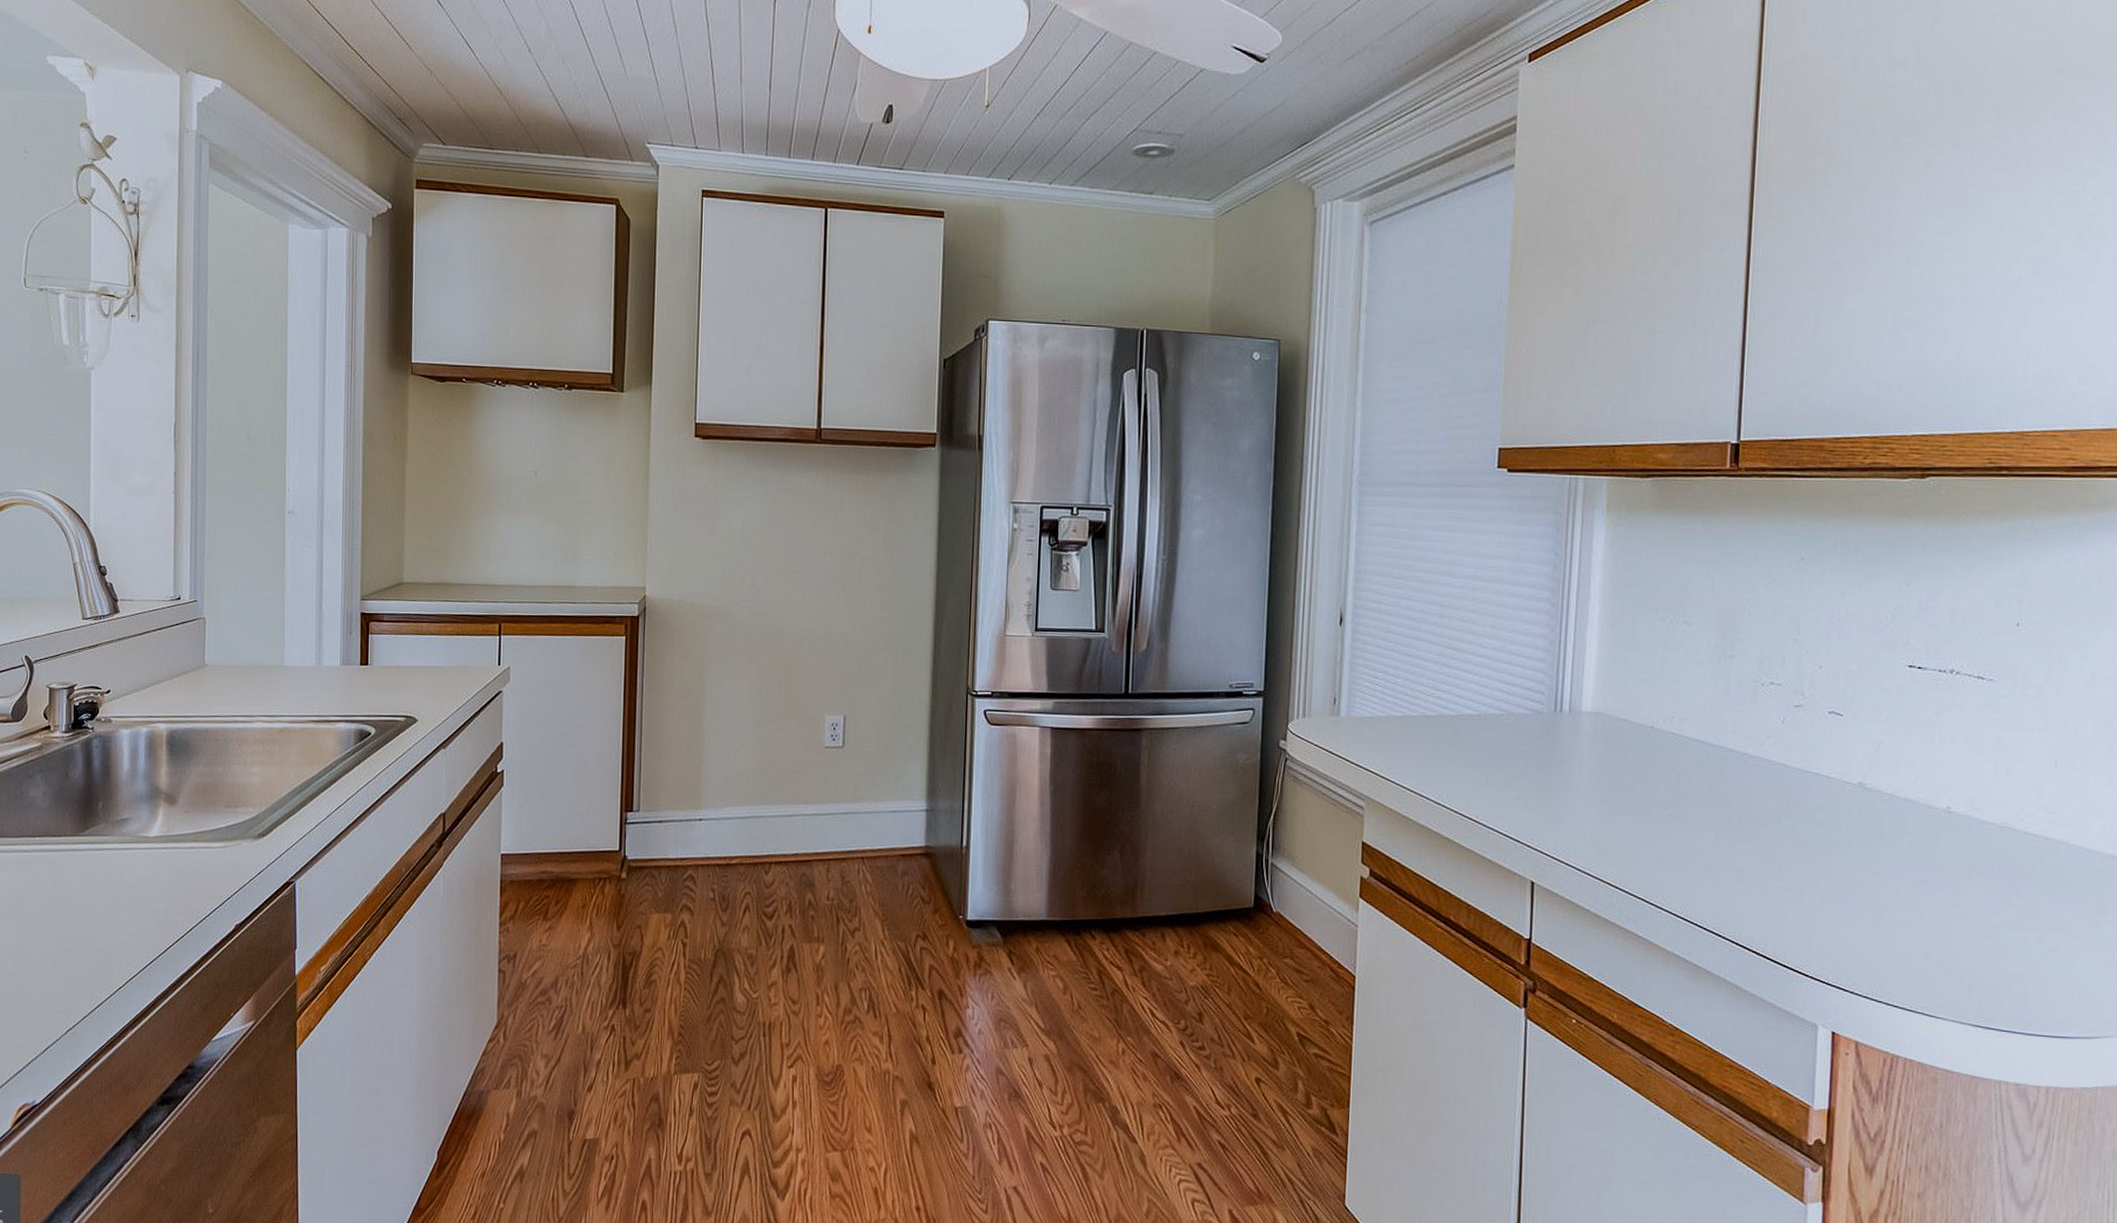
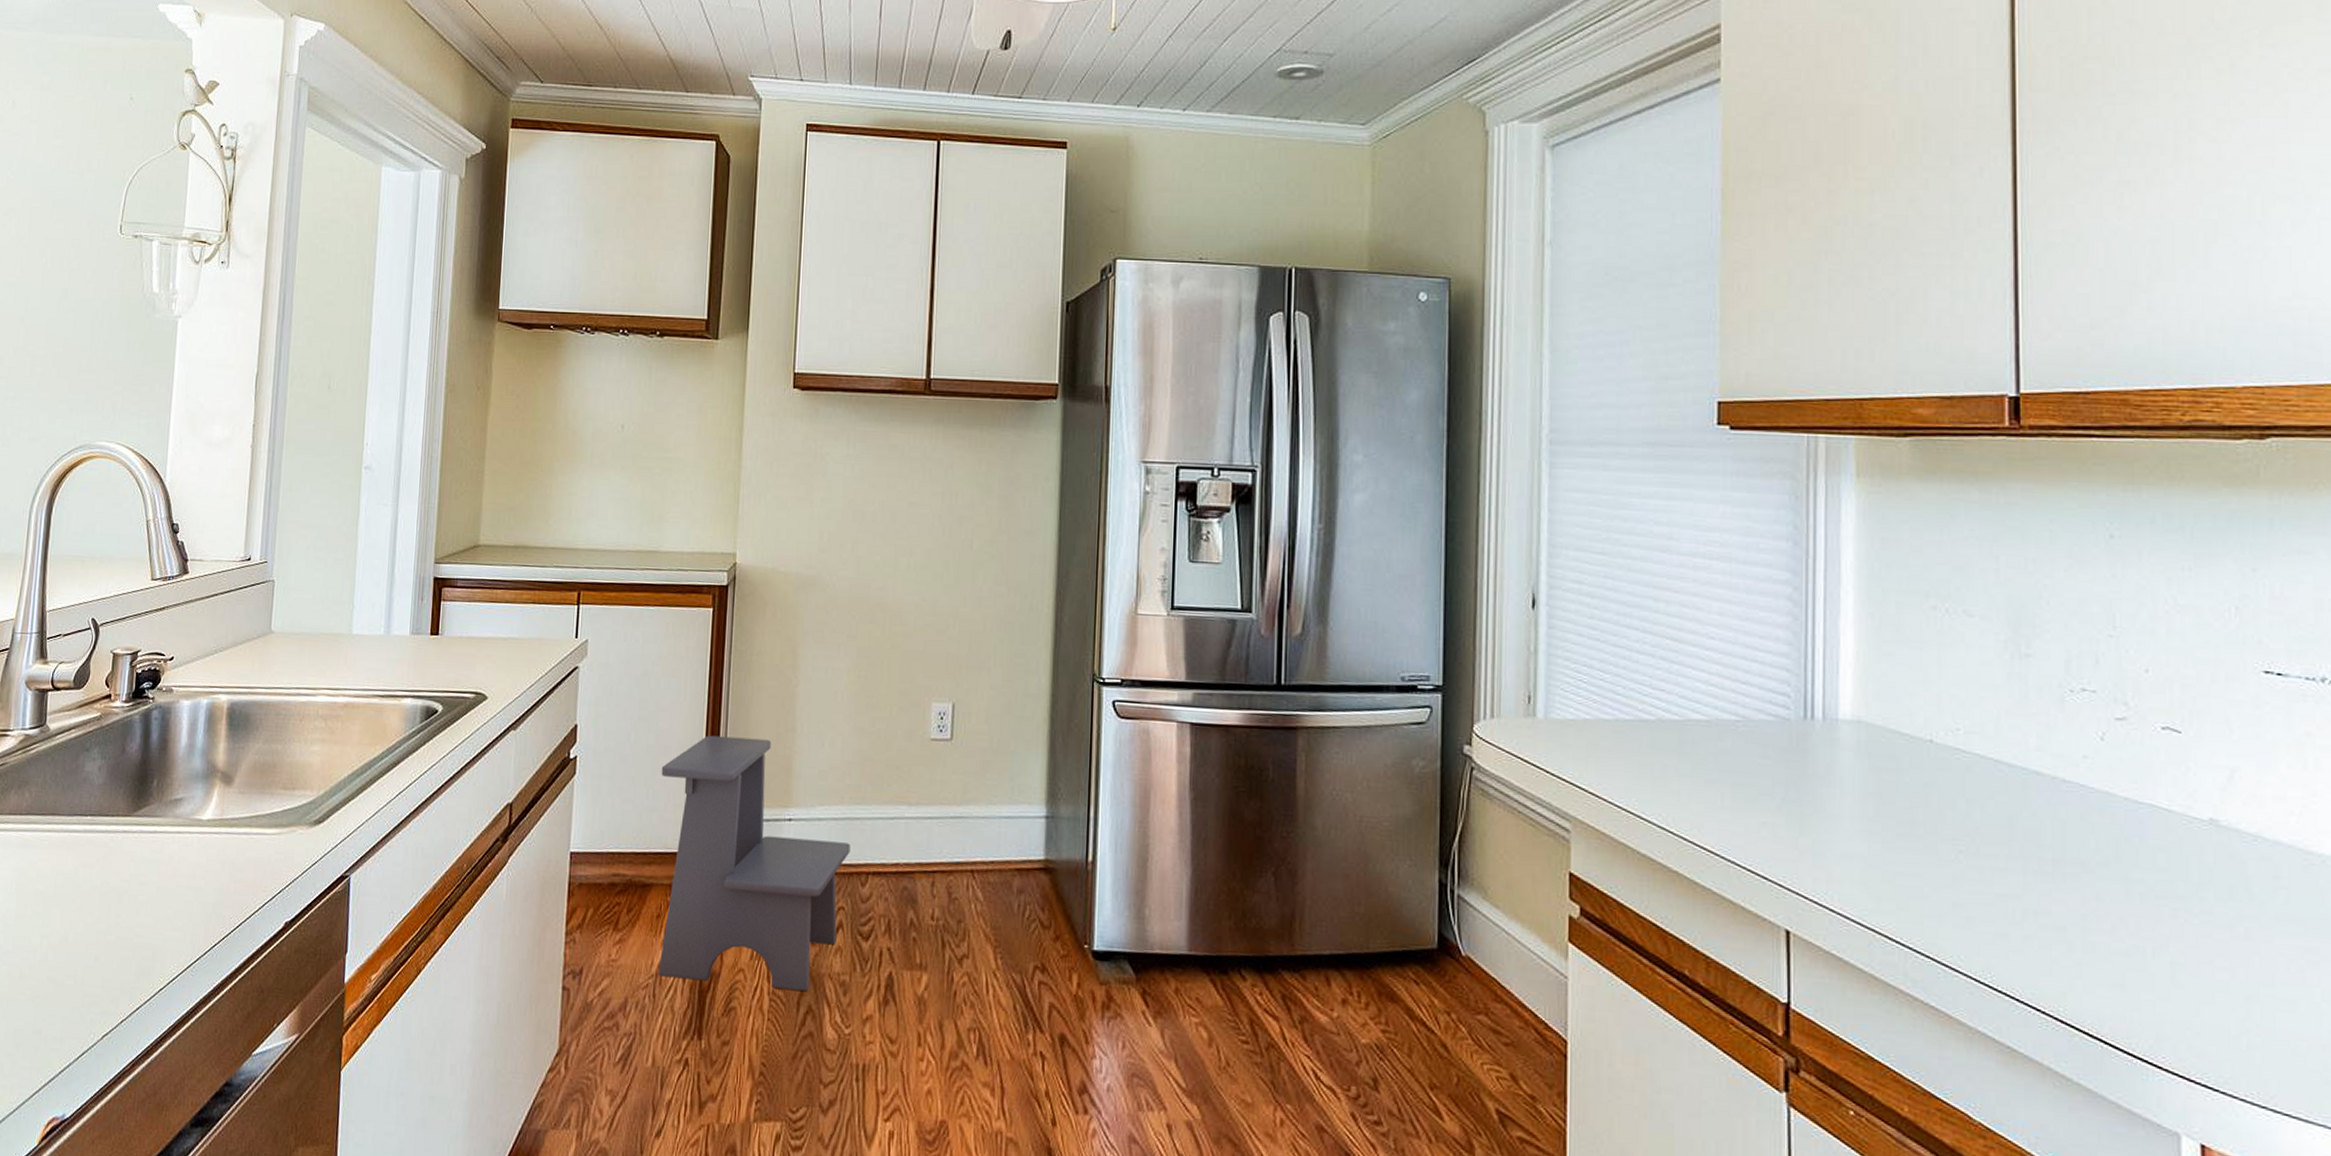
step stool: none [582,748,755,964] -> present [658,735,850,991]

